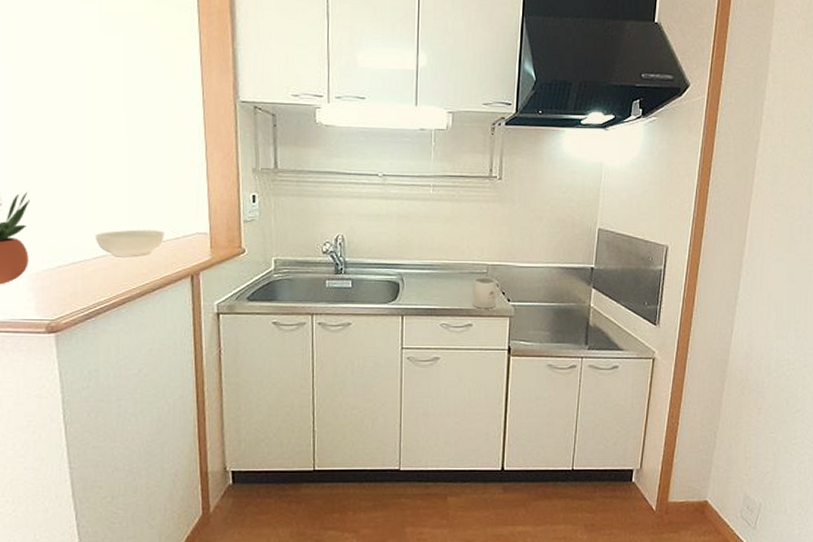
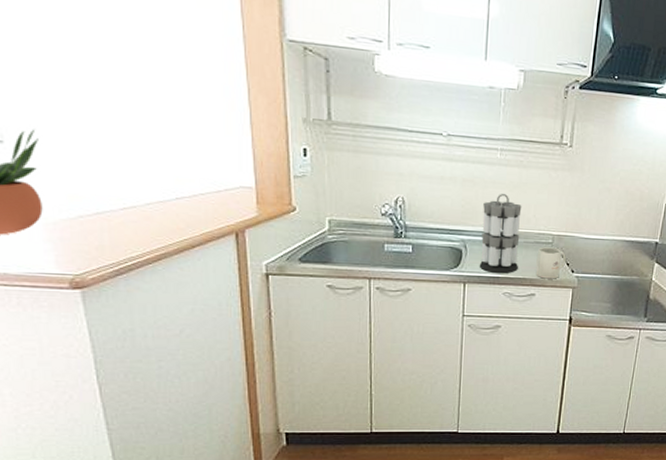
bowl: present [94,229,164,258] -> none [120,179,203,210]
spice rack: none [417,227,455,306] -> present [480,194,522,274]

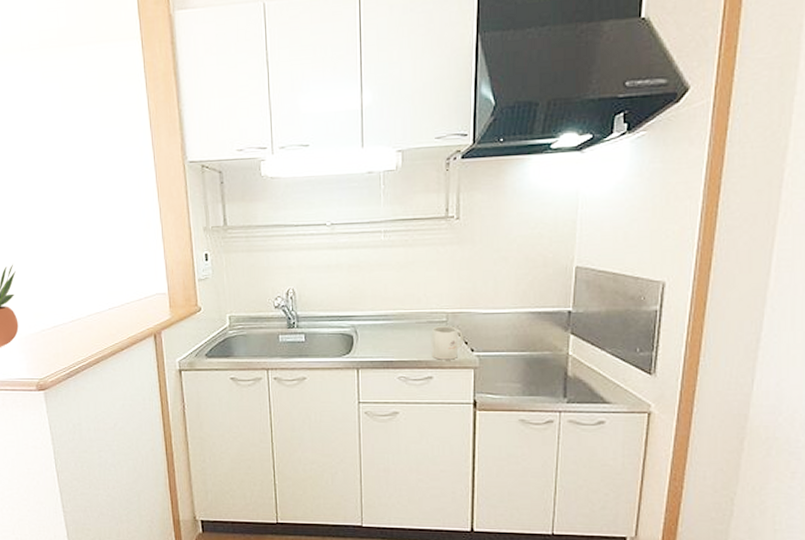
spice rack: present [480,194,522,274] -> none [371,275,412,358]

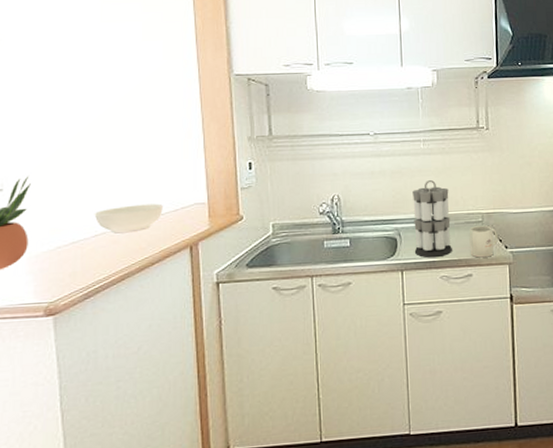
bowl: none [70,293,128,320] -> present [94,203,163,234]
spice rack: none [371,275,412,358] -> present [412,180,452,258]

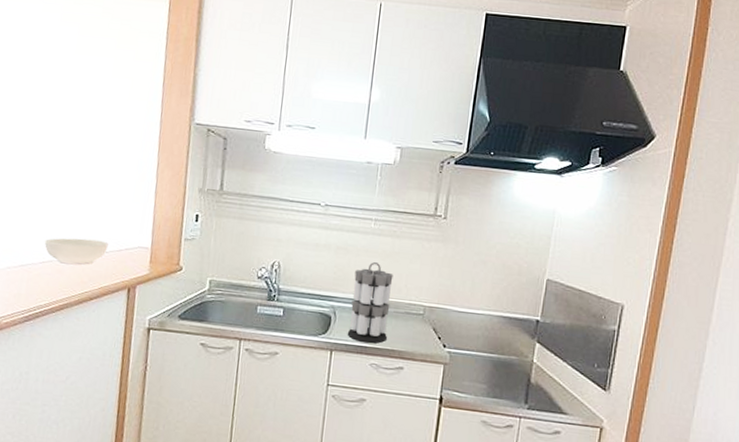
mug: present [469,225,498,258] -> none [405,318,438,353]

